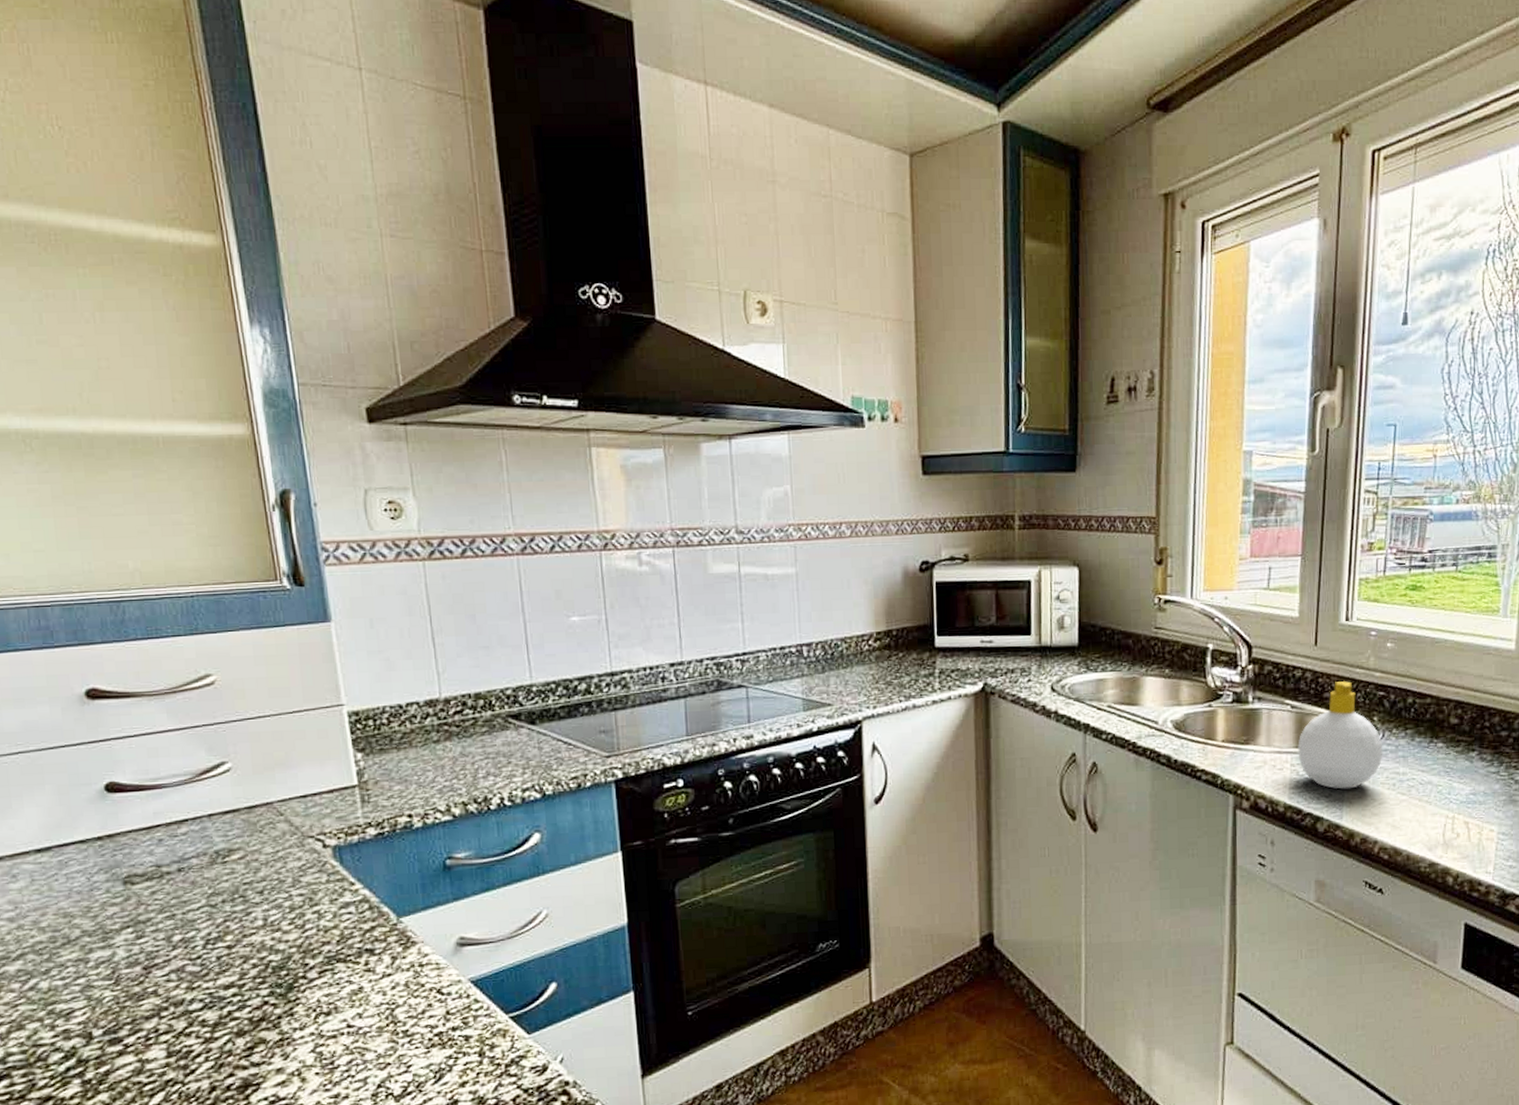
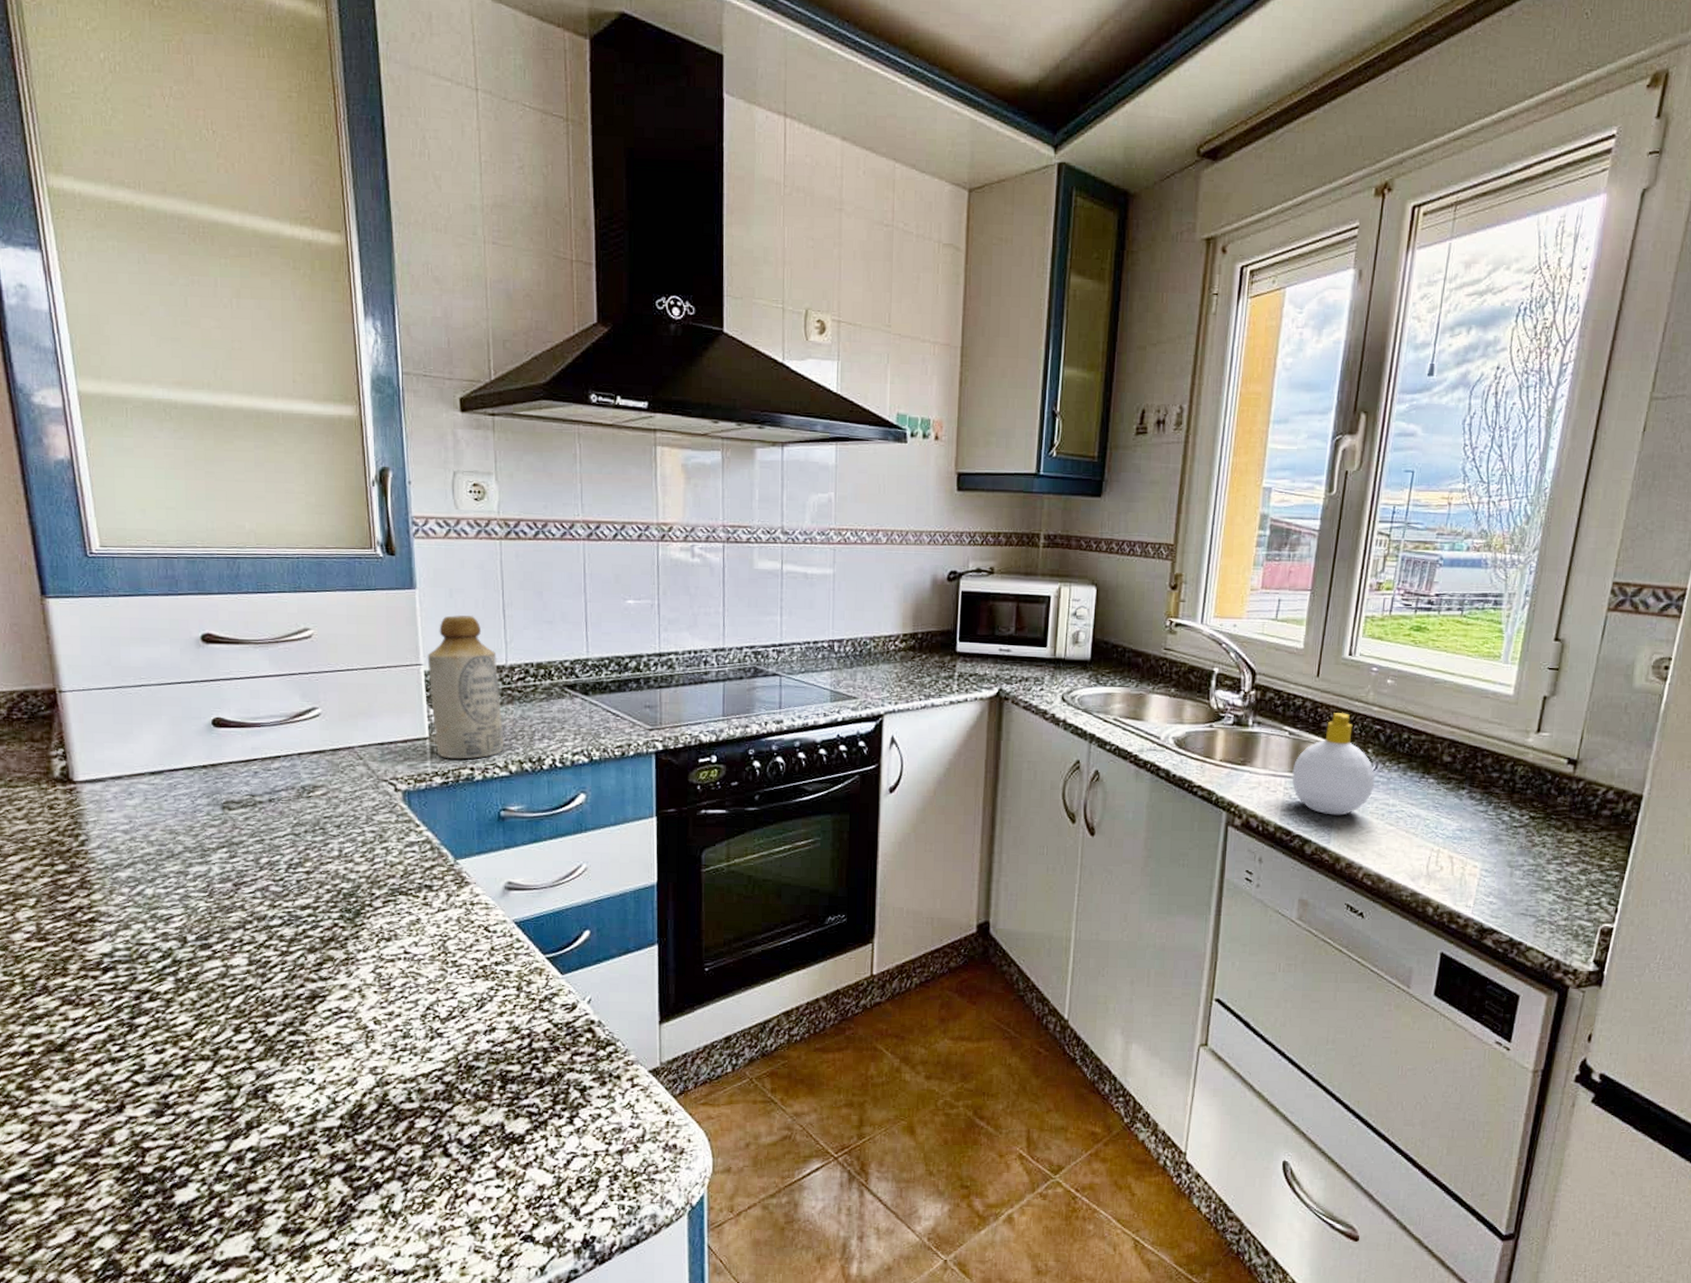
bottle: none [349,645,444,807] -> present [427,614,504,760]

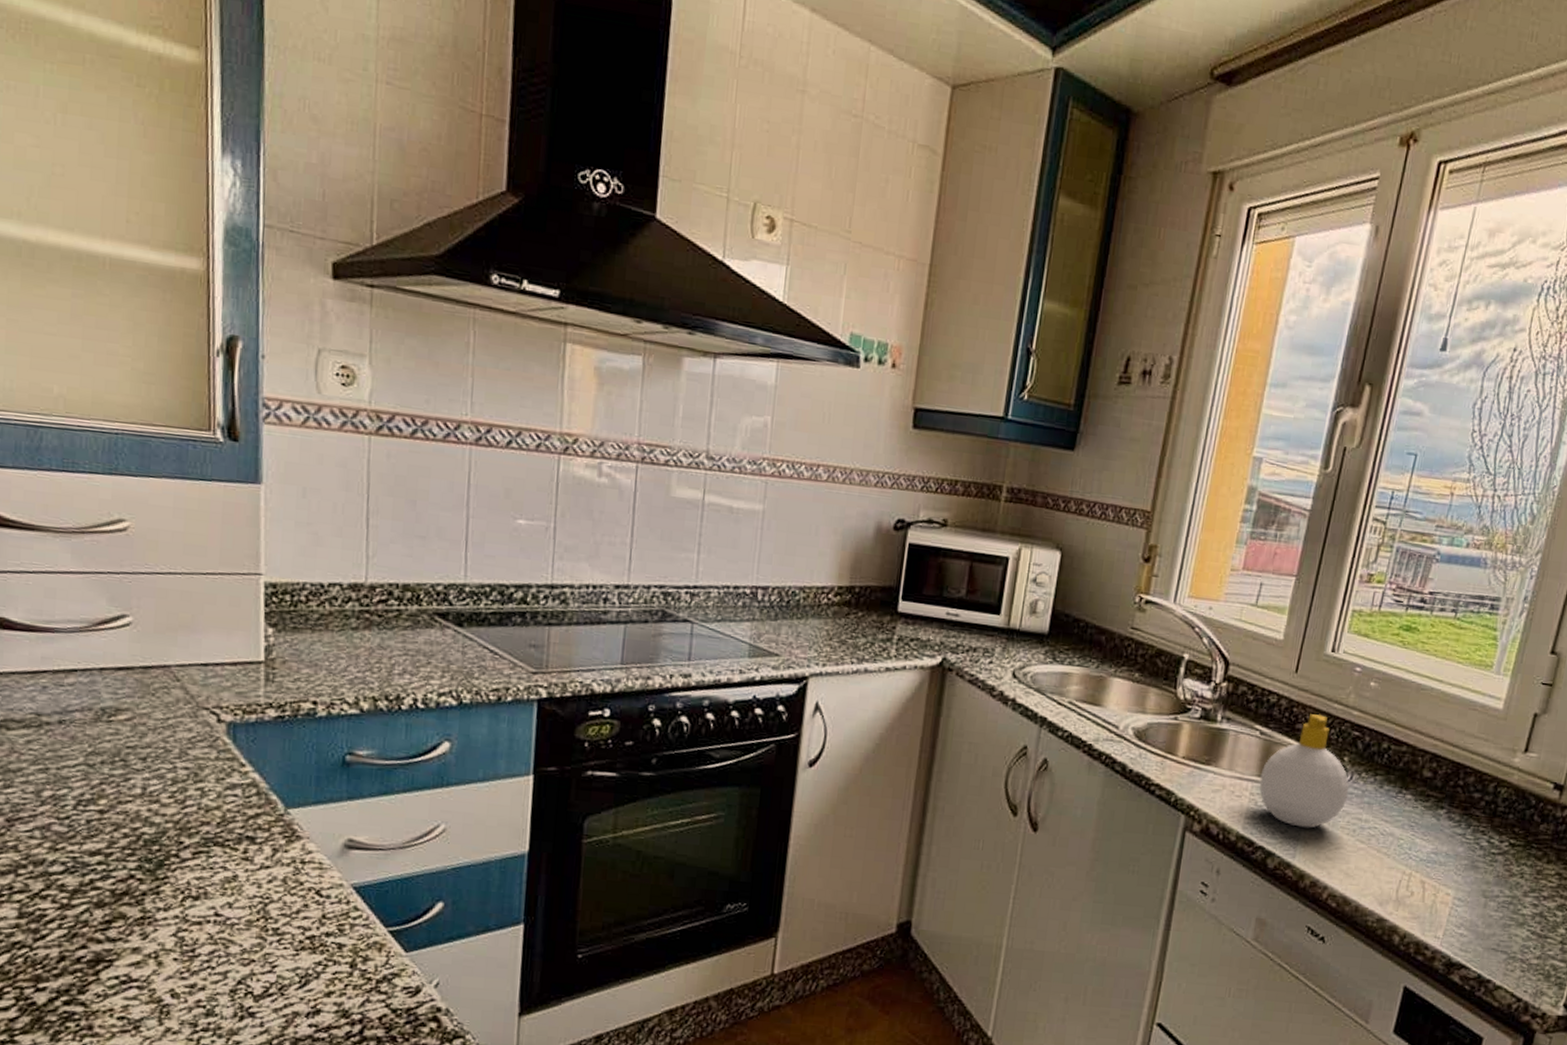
bottle: present [427,614,504,760] -> none [269,518,357,692]

